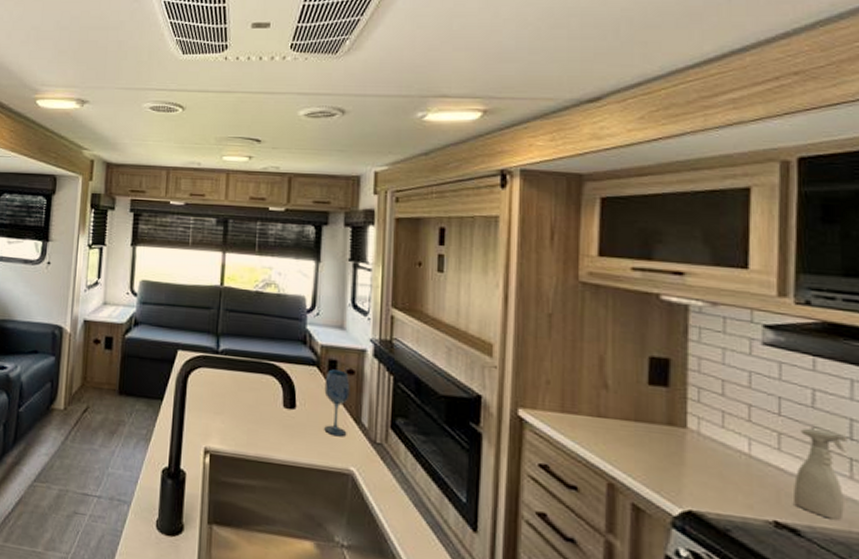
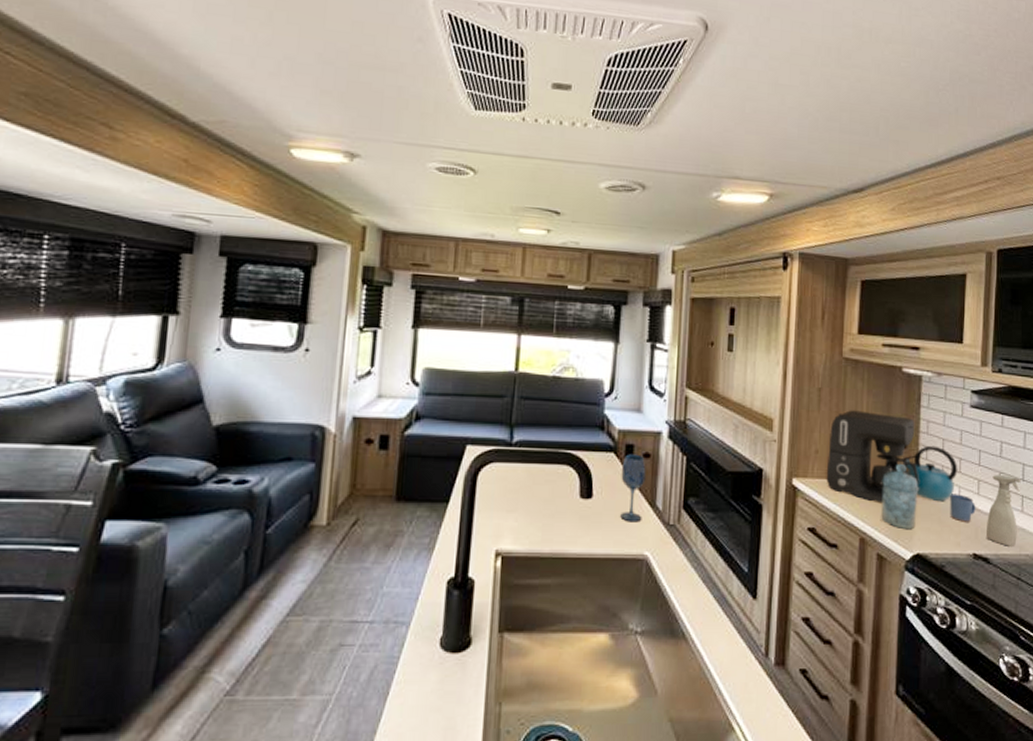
coffee maker: none [561,339,689,448] -> present [826,410,919,504]
canister: none [636,403,689,482] -> present [881,463,919,530]
kettle: none [663,386,747,454] -> present [902,445,958,502]
mug: none [736,445,776,482] -> present [950,494,976,522]

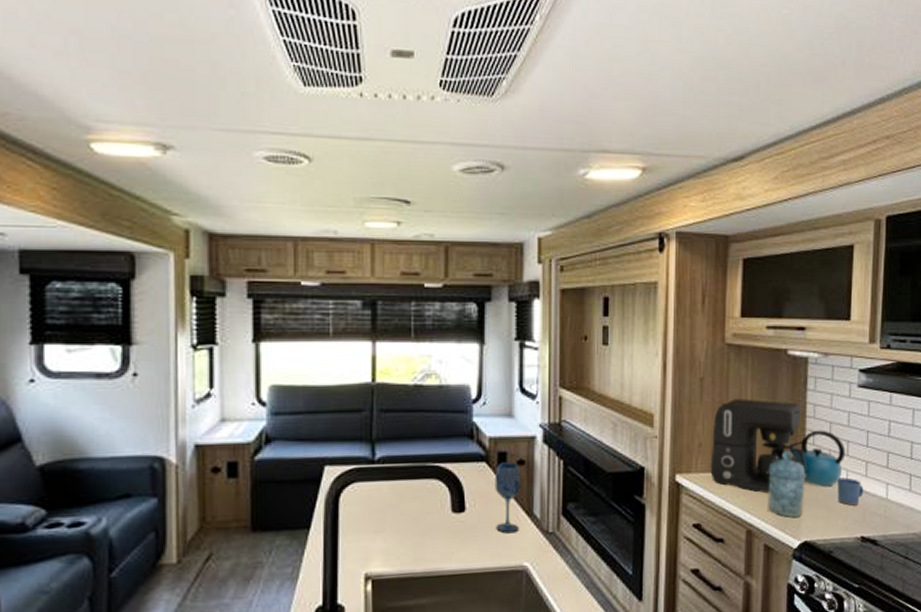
spray bottle: present [987,474,1021,548] -> none [874,454,909,528]

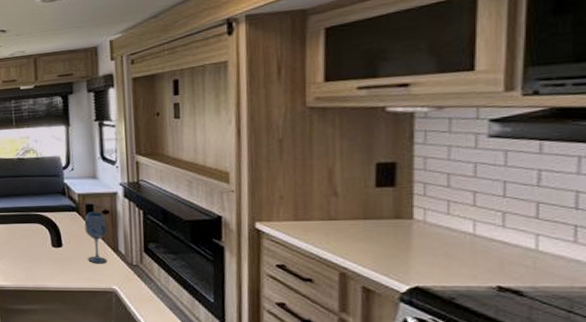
coffee maker: present [710,398,806,494] -> none [294,155,415,241]
canister: present [768,450,806,518] -> none [365,201,415,264]
kettle: present [788,430,846,487] -> none [390,181,472,237]
mug: present [837,477,864,506] -> none [461,227,500,255]

